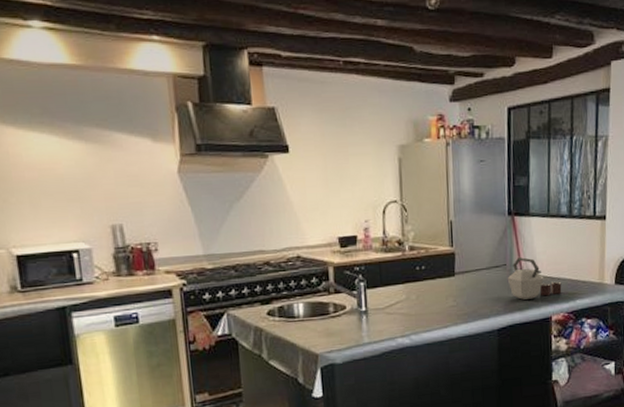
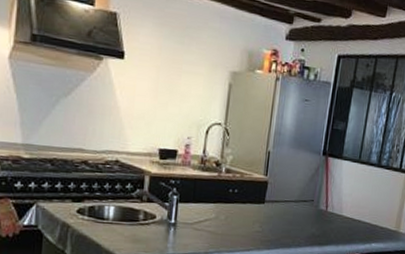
kettle: present [507,257,562,300] -> none [312,196,361,236]

